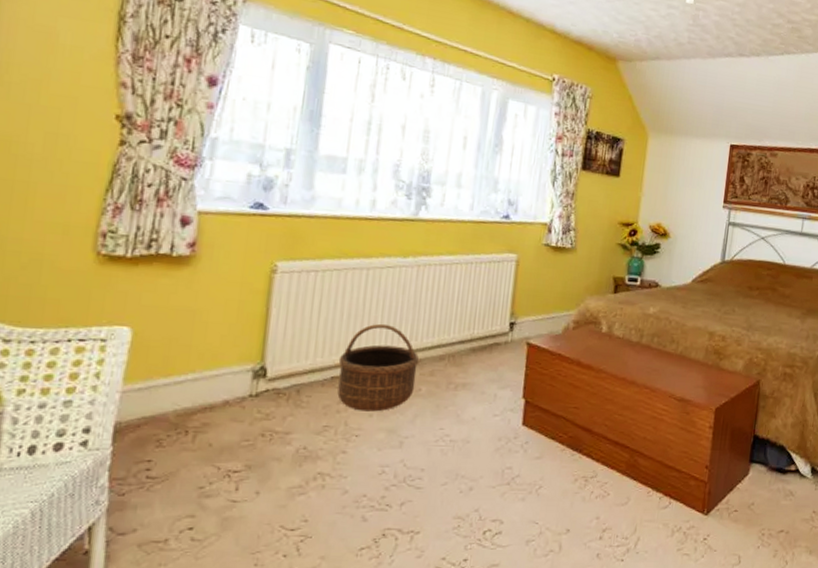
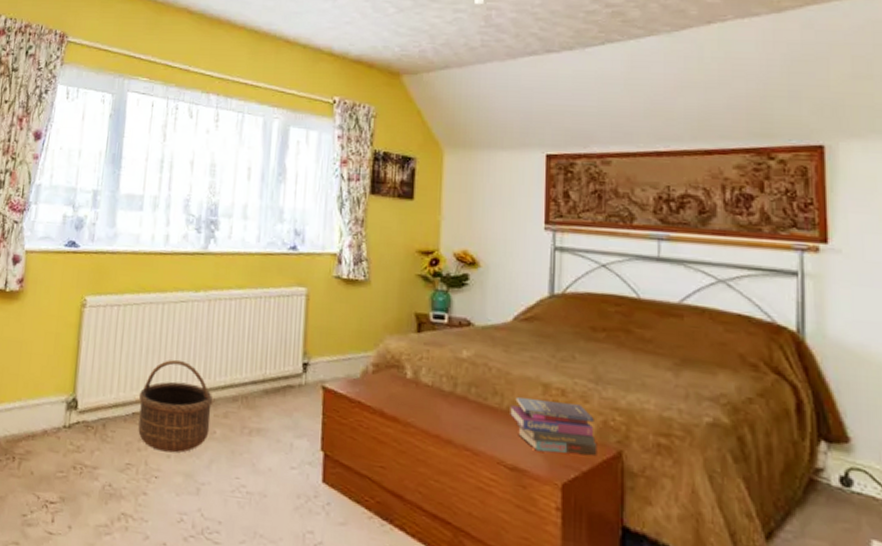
books: none [682,344,744,385] -> present [510,397,598,455]

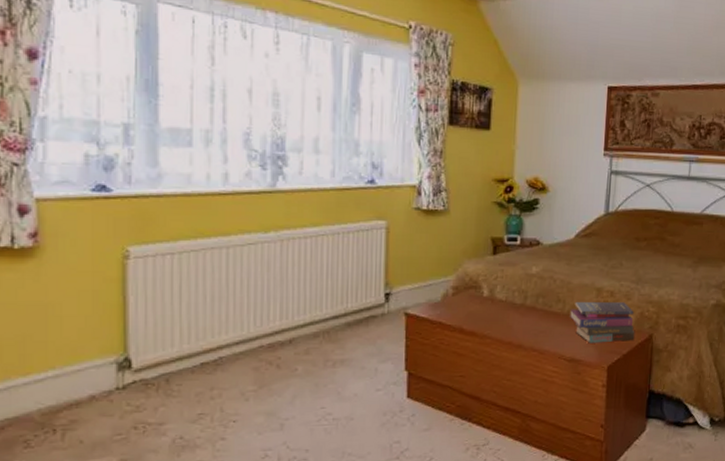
basket: present [138,359,213,453] -> none [206,304,293,396]

